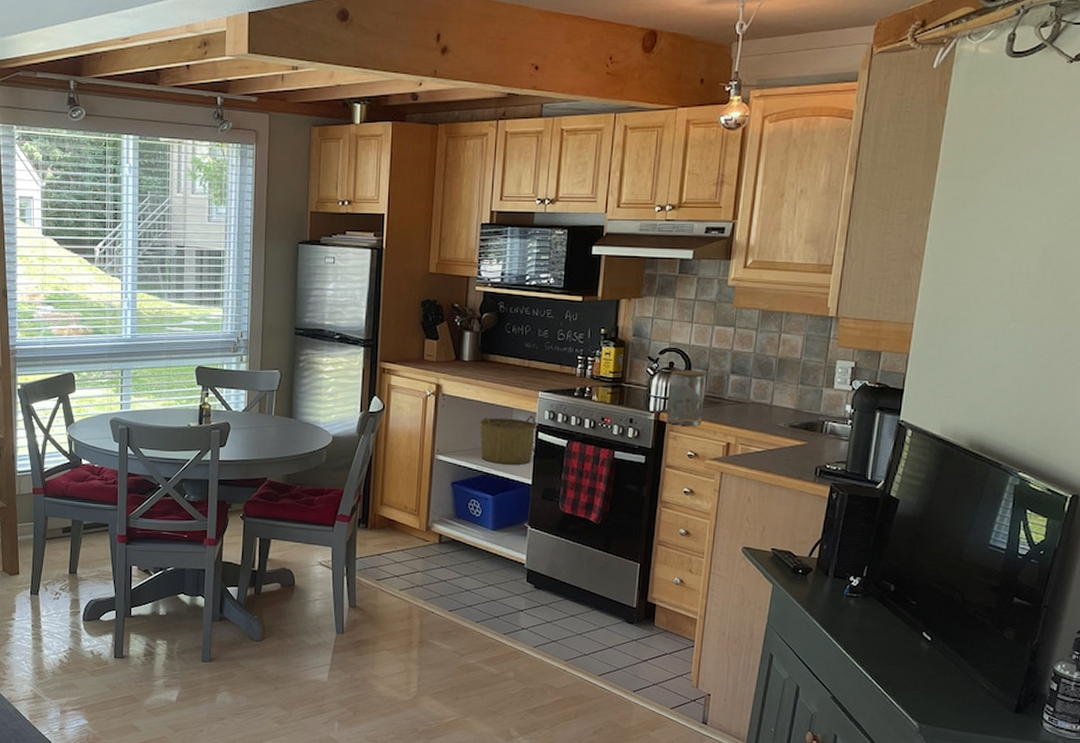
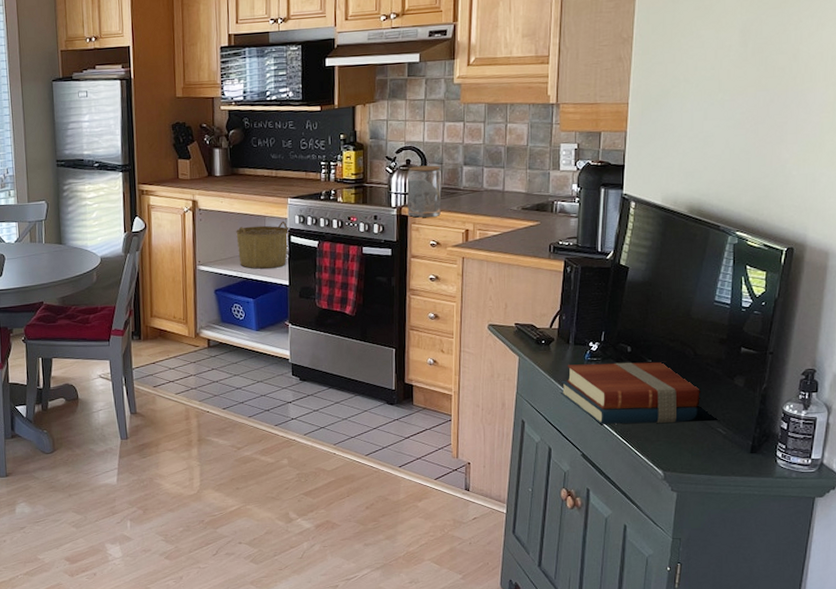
books: none [815,598,985,675] -> present [561,361,720,424]

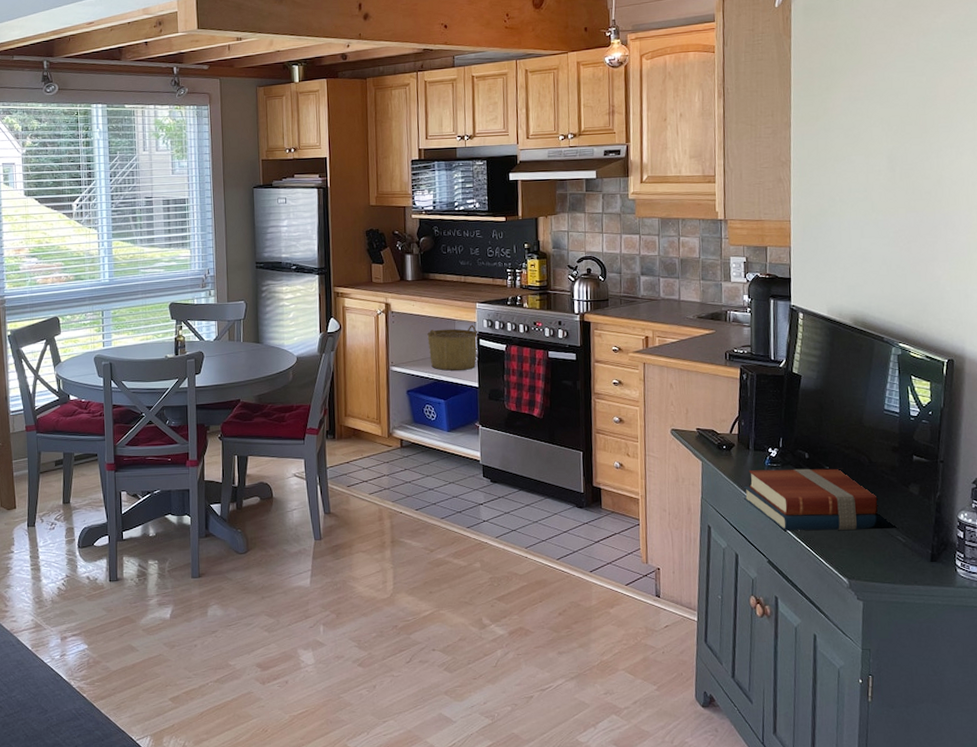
jar: present [407,165,442,218] -> none [589,274,622,324]

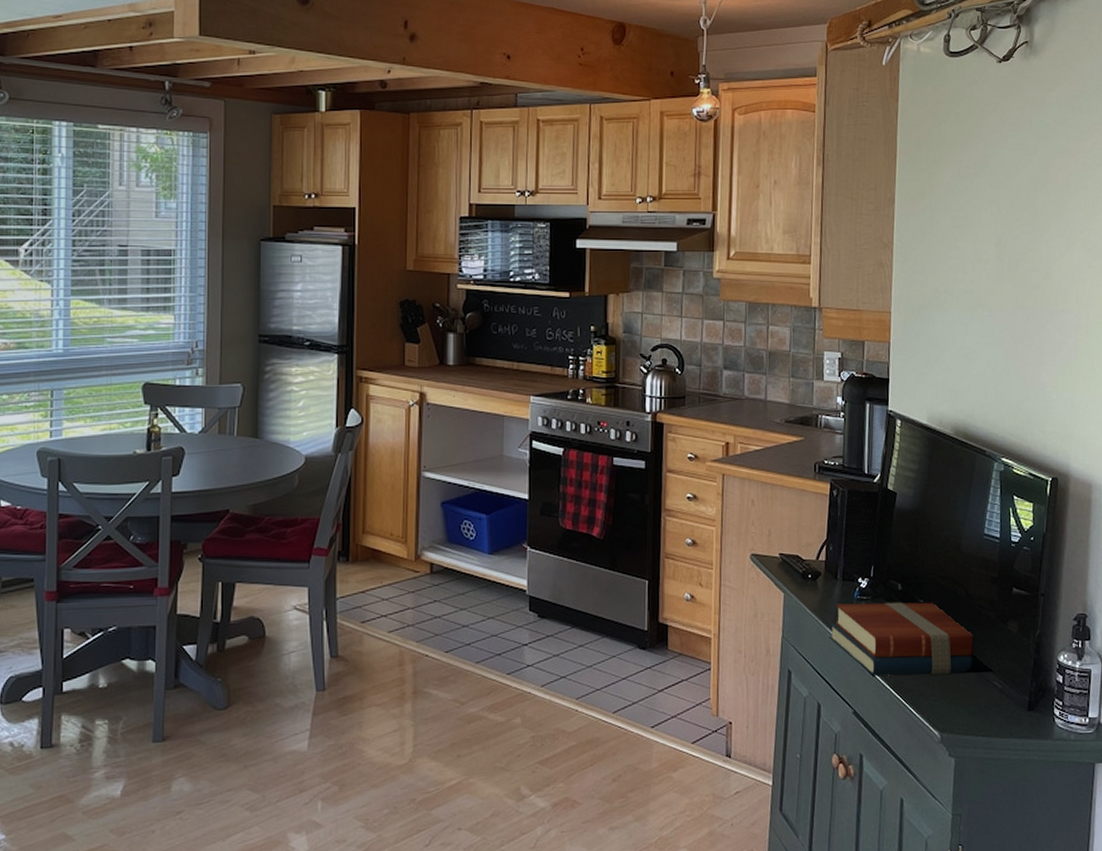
basket: present [427,325,479,371] -> none [469,423,531,479]

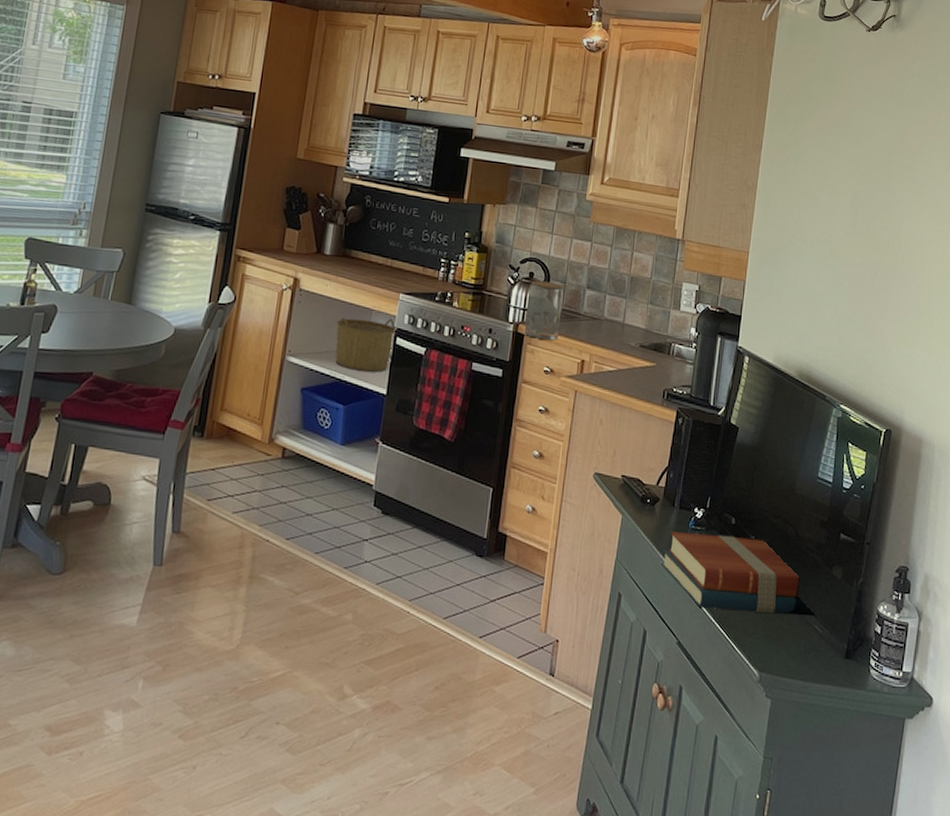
basket: none [469,423,531,479] -> present [335,318,396,372]
jar: none [663,367,700,426] -> present [524,280,564,340]

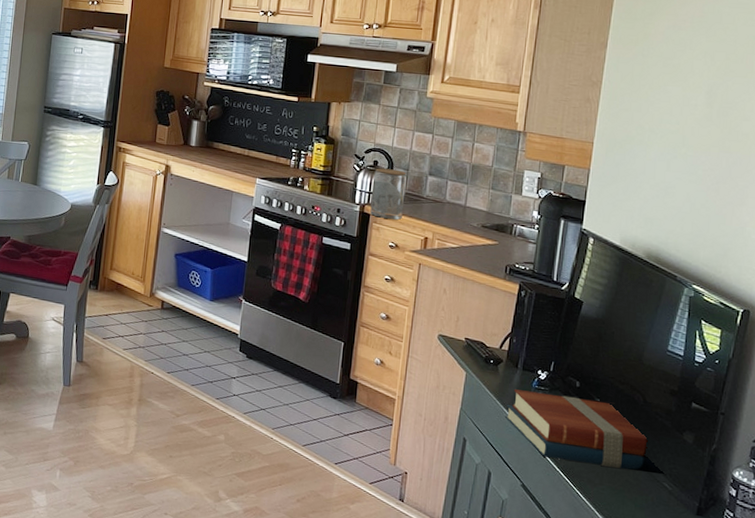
basket: present [335,318,396,372] -> none [202,198,254,243]

